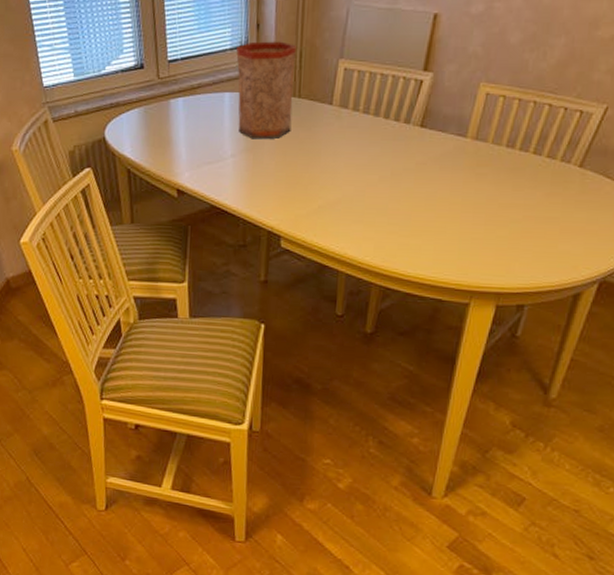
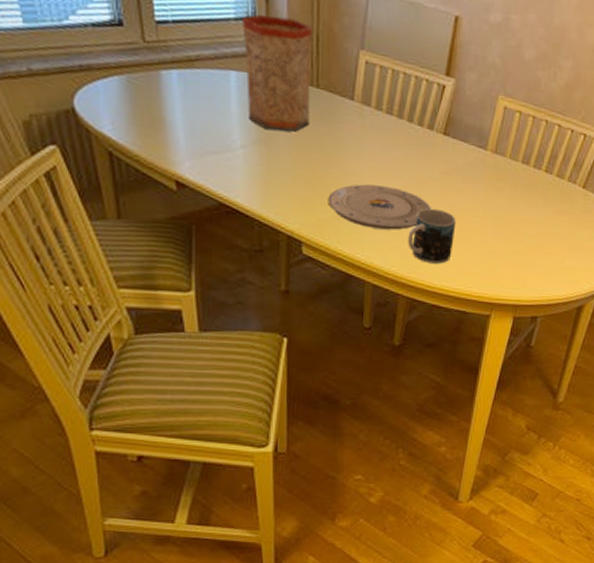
plate: none [305,180,407,222] -> present [328,184,431,230]
mug: none [382,198,433,252] -> present [408,208,457,264]

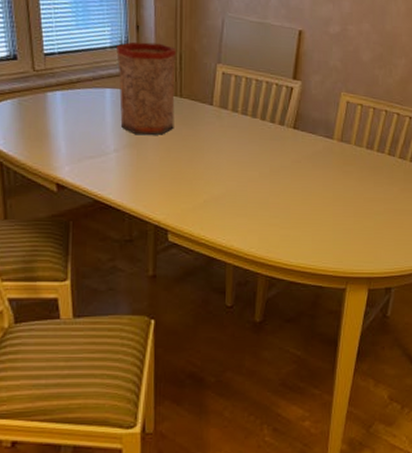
plate: present [328,184,431,230] -> none [191,176,285,215]
mug: present [408,208,457,264] -> none [265,193,309,243]

